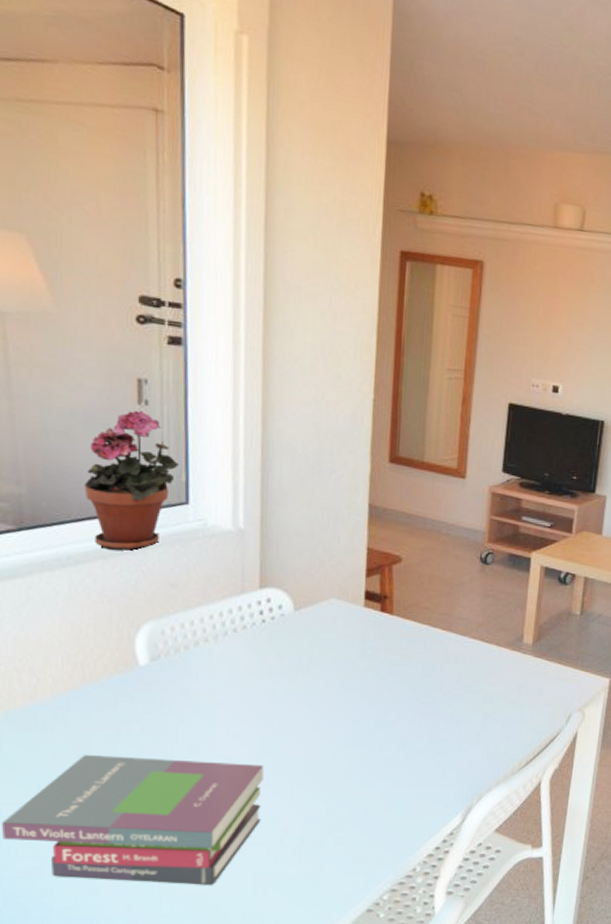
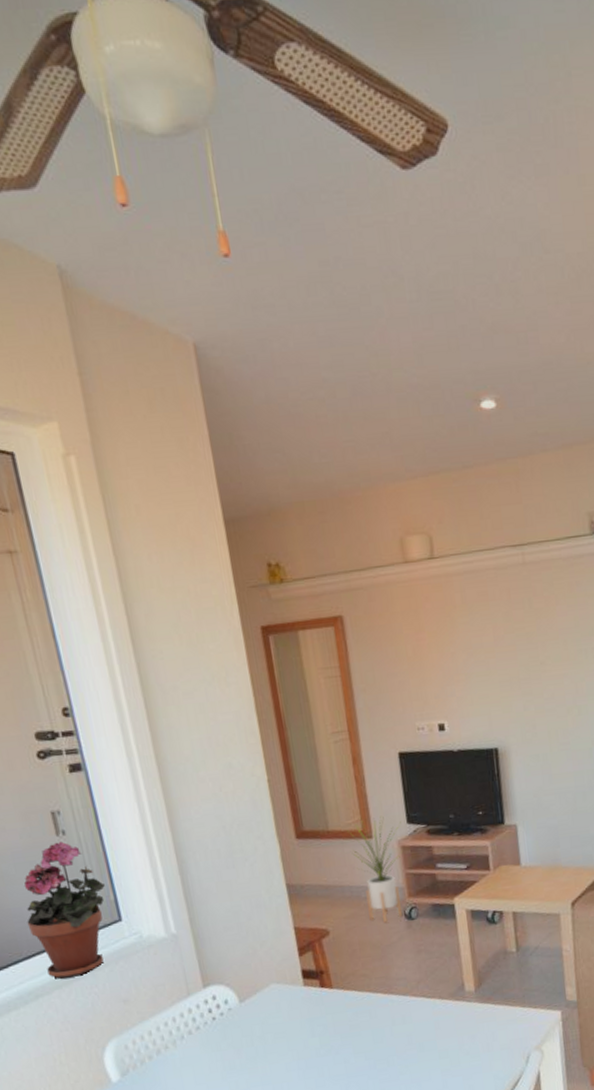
house plant: none [442,456,497,562] -> present [347,817,403,923]

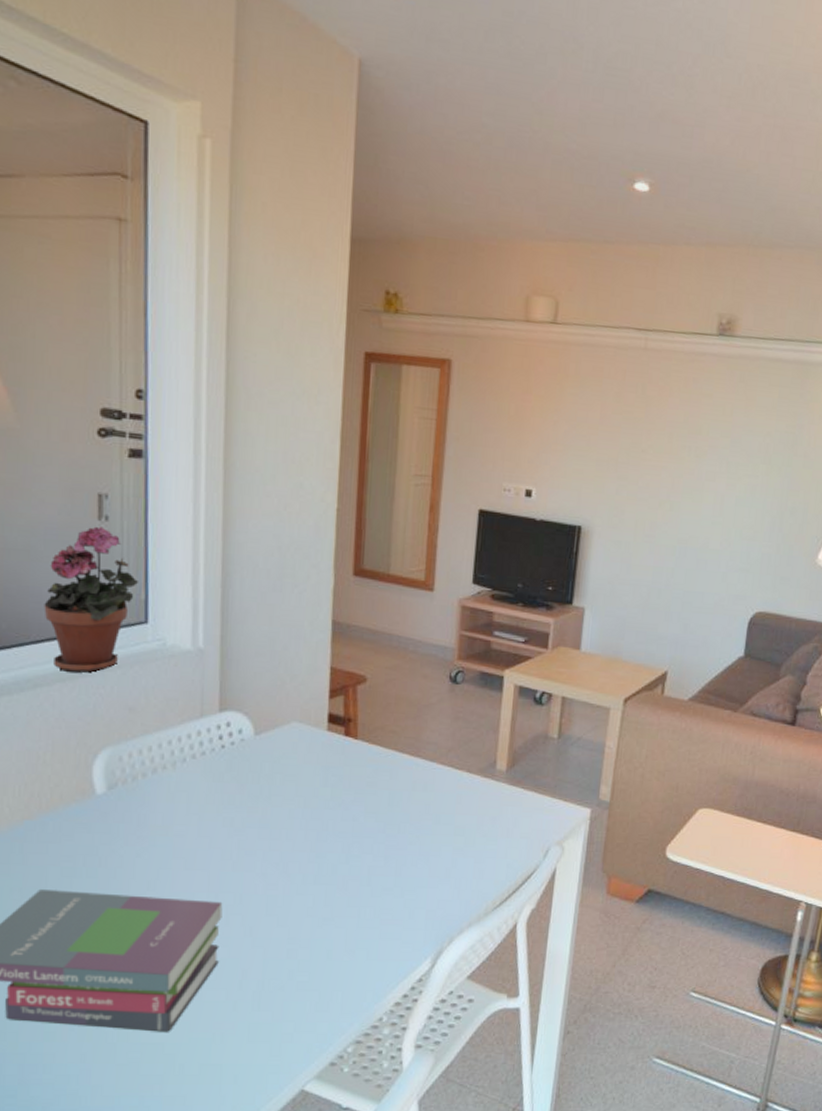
house plant: present [347,817,403,923] -> none [408,568,467,681]

